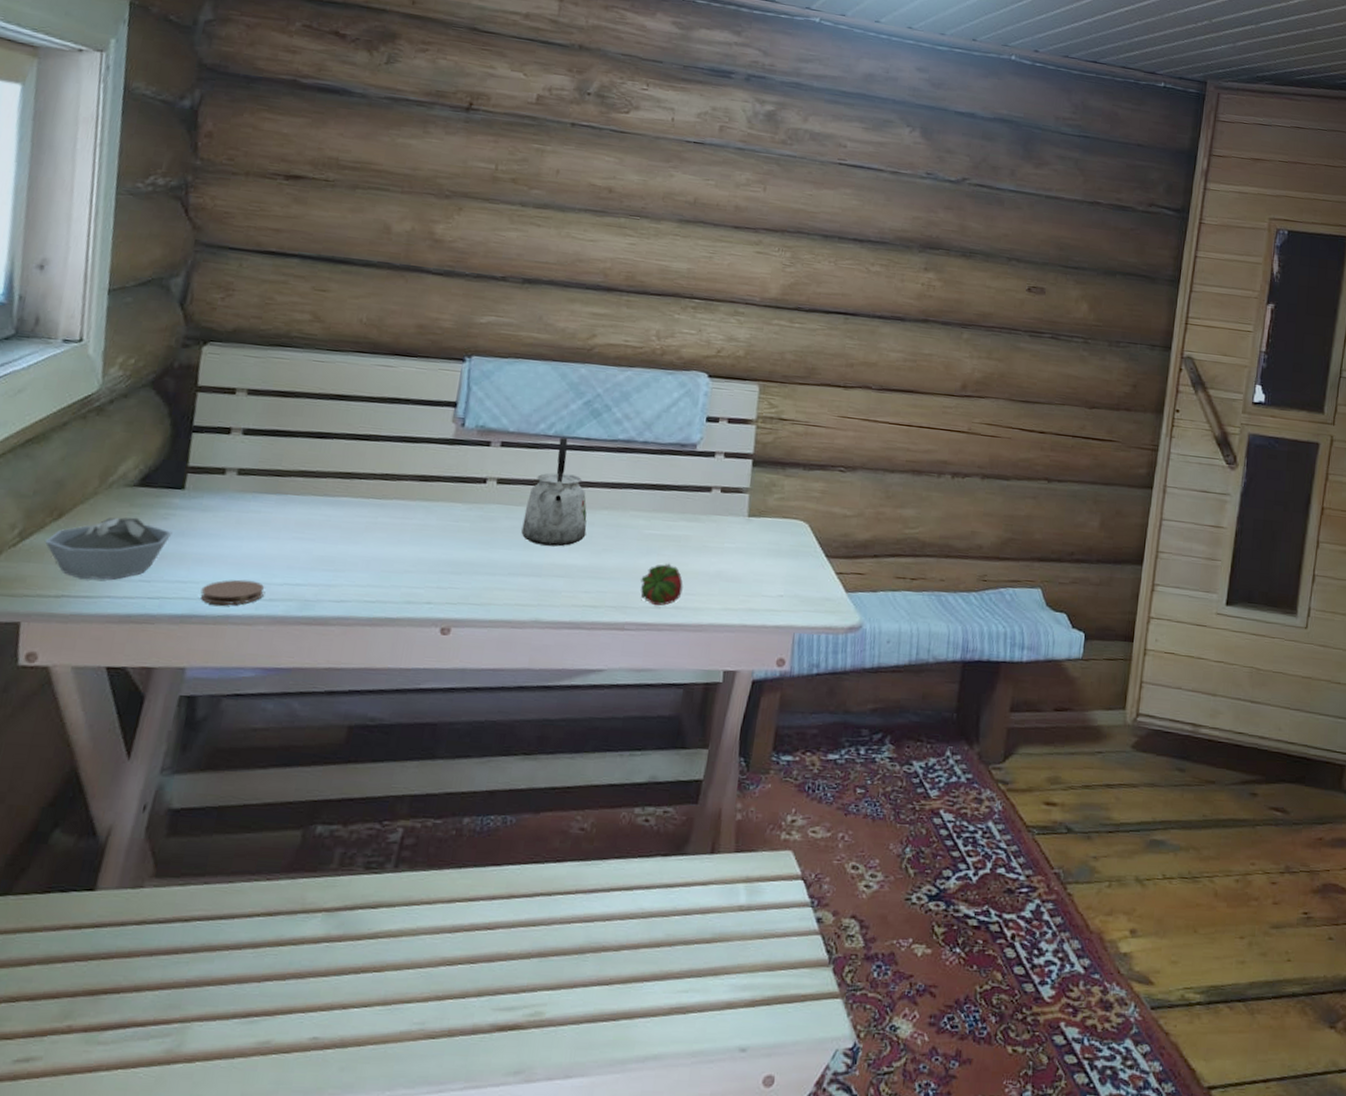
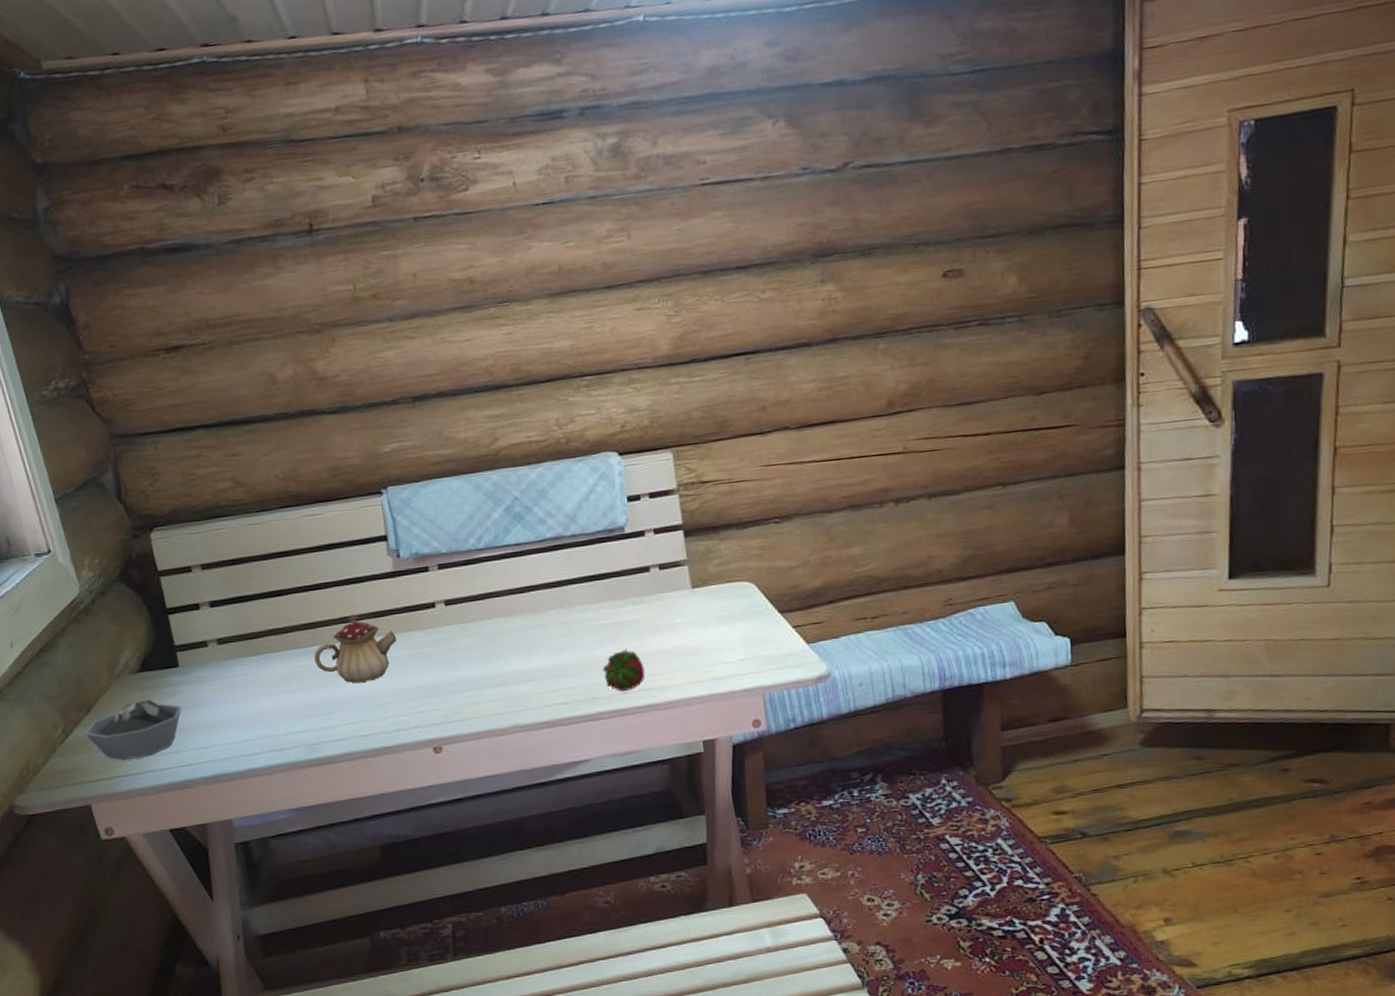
coaster: present [200,579,265,605] -> none [221,735,274,762]
teapot: none [339,473,437,545] -> present [314,614,398,683]
kettle: present [521,437,587,547] -> none [477,547,540,656]

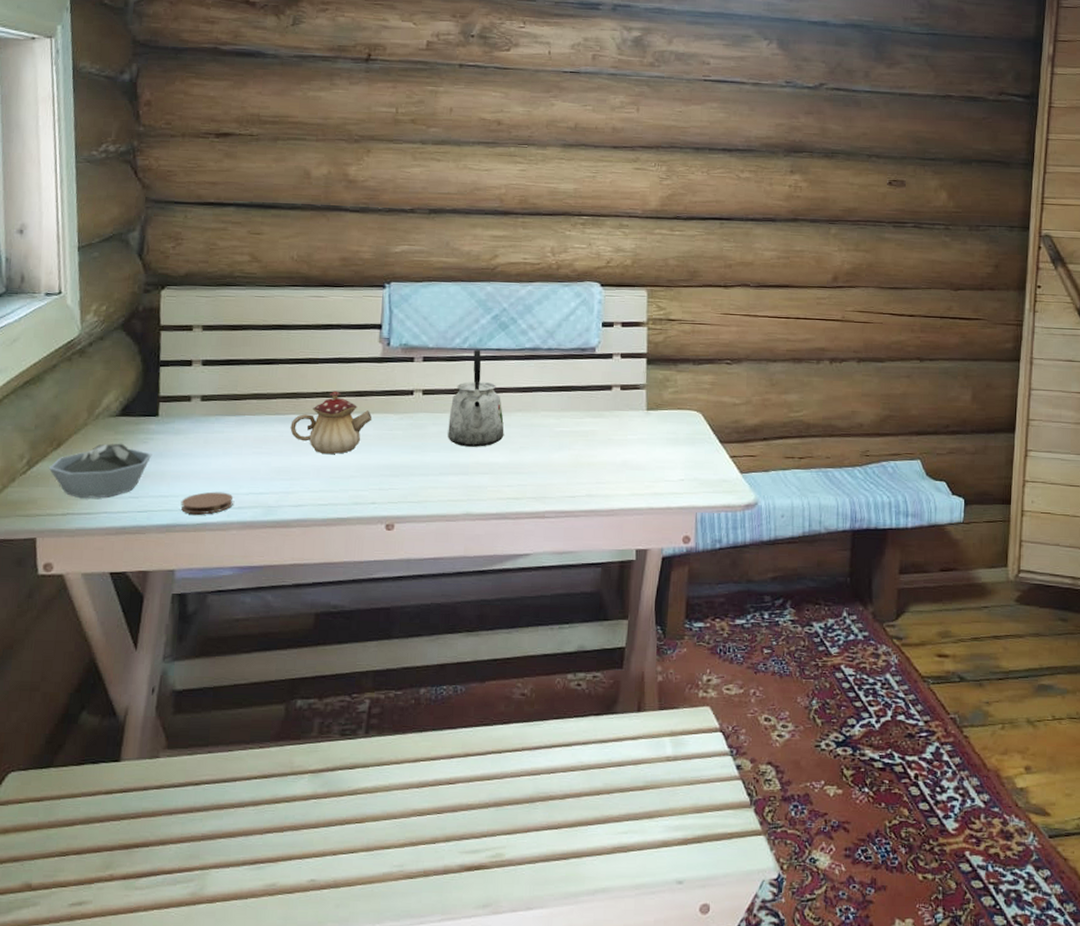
coaster: none [221,735,274,762] -> present [180,491,234,515]
kettle: none [477,547,540,656] -> present [447,349,504,447]
fruit: present [603,649,645,691] -> none [556,456,594,494]

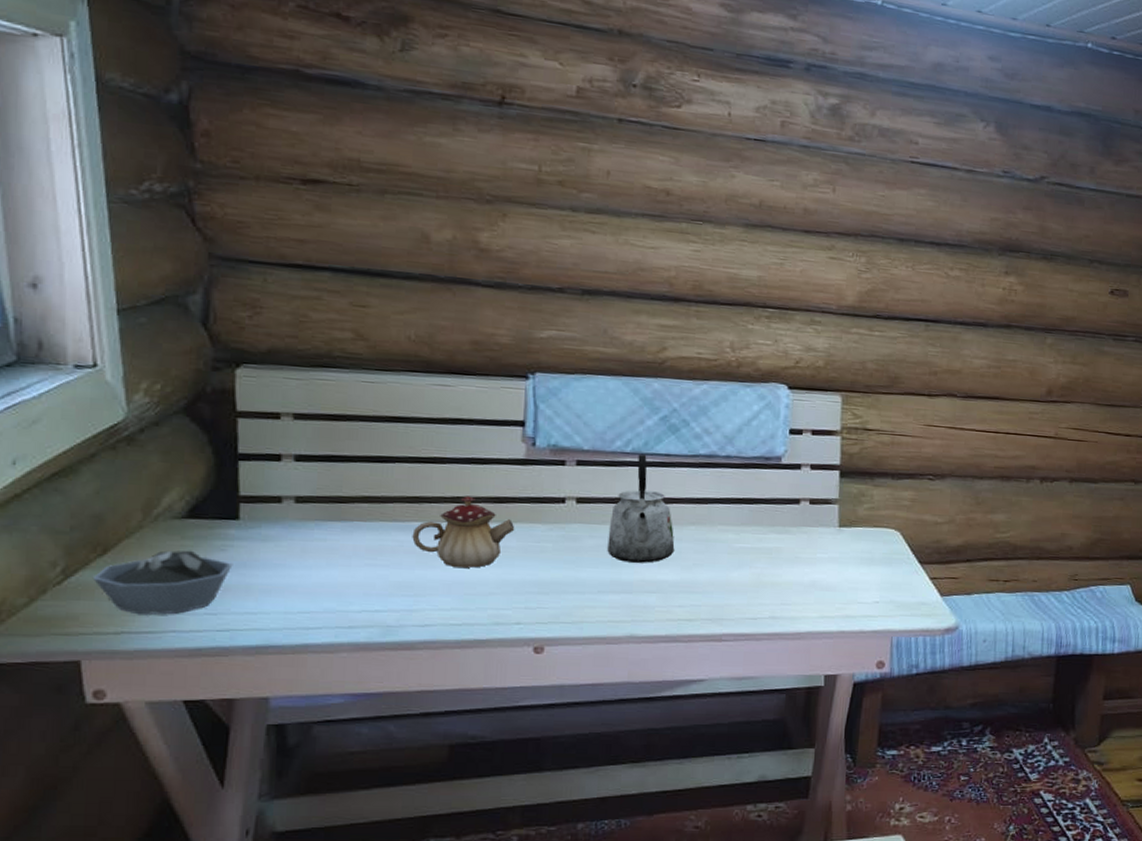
coaster: present [180,491,234,515] -> none [273,608,342,635]

